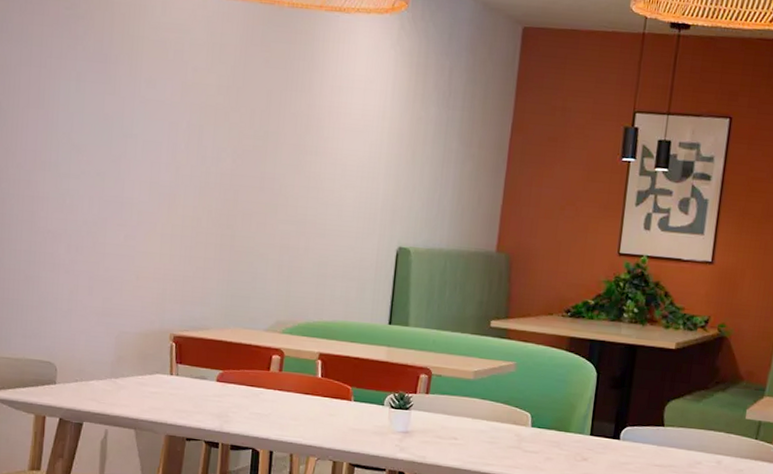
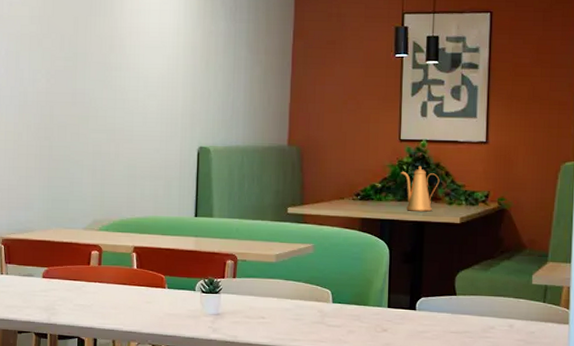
coffee pot: none [616,284,658,335] -> present [401,166,440,212]

